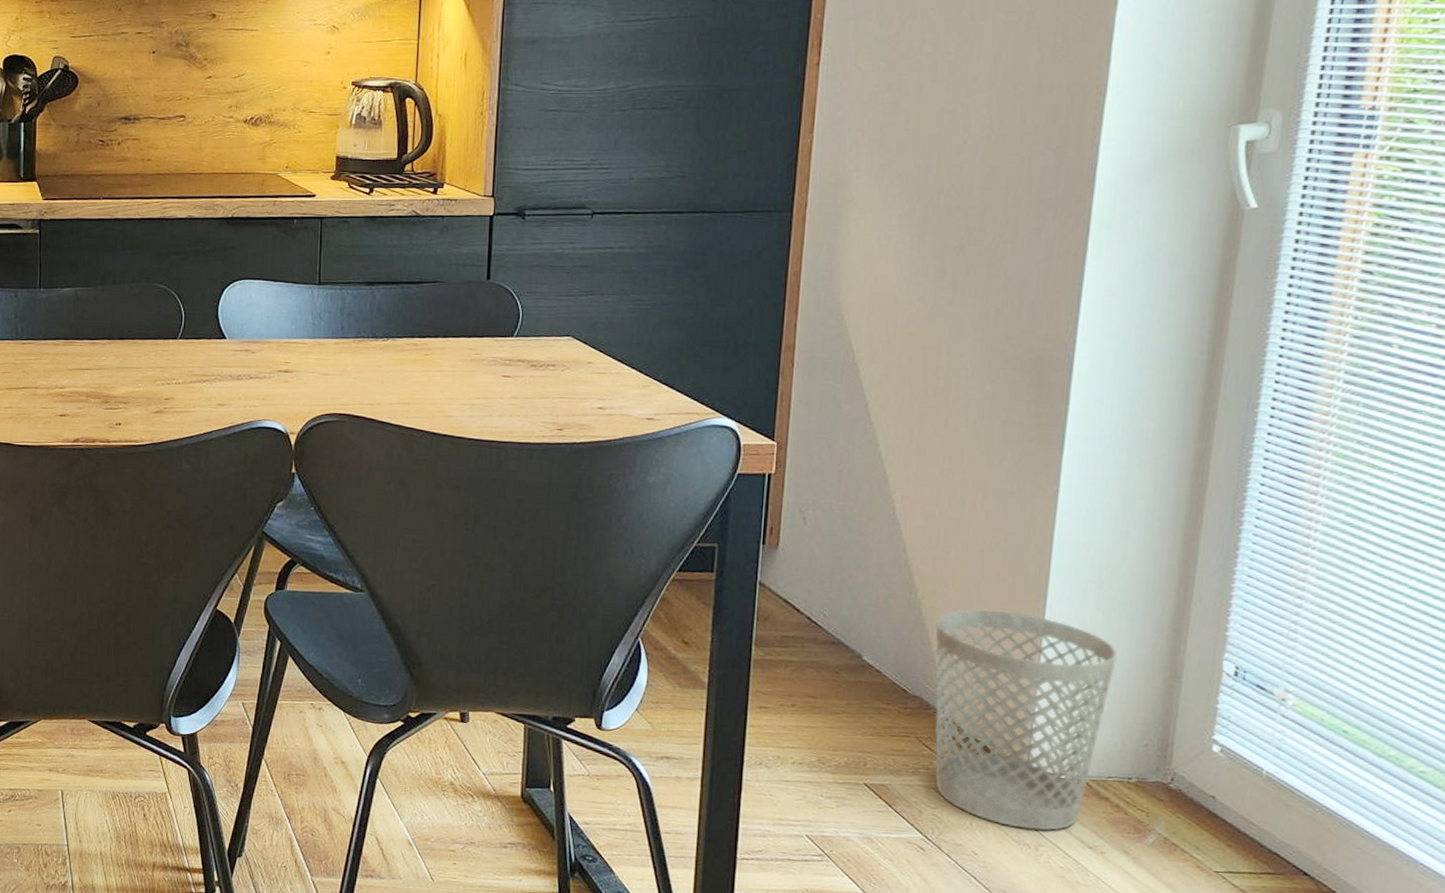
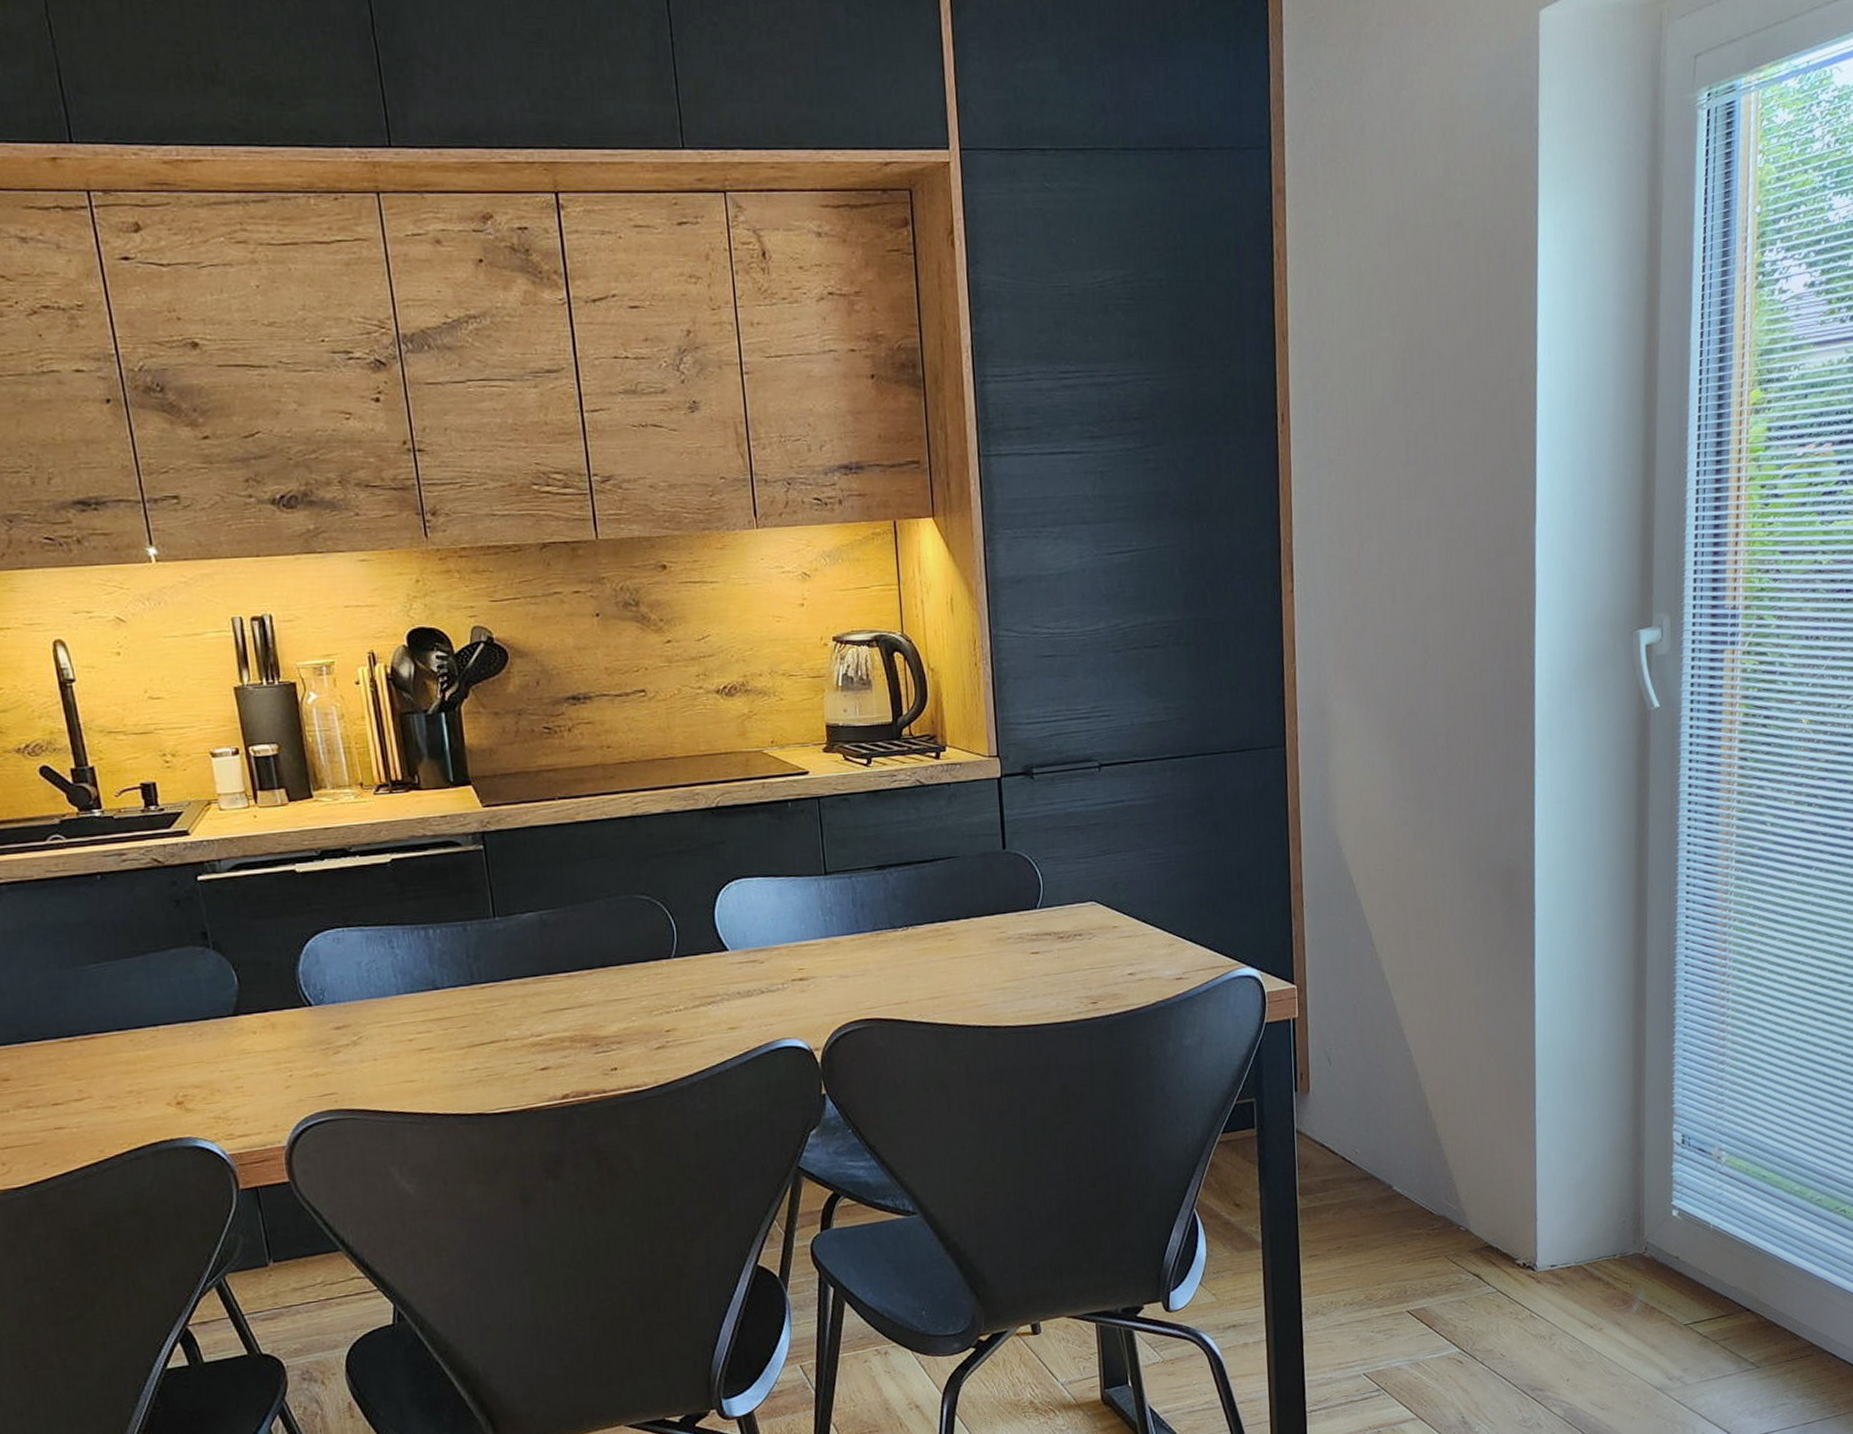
wastebasket: present [934,609,1117,831] -> none [1450,1118,1594,1323]

